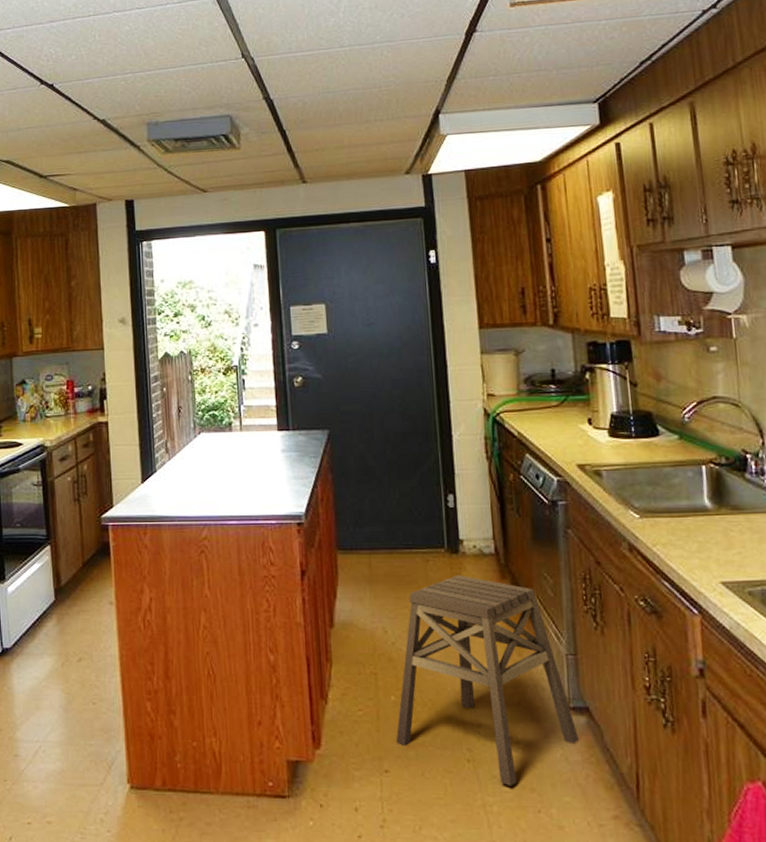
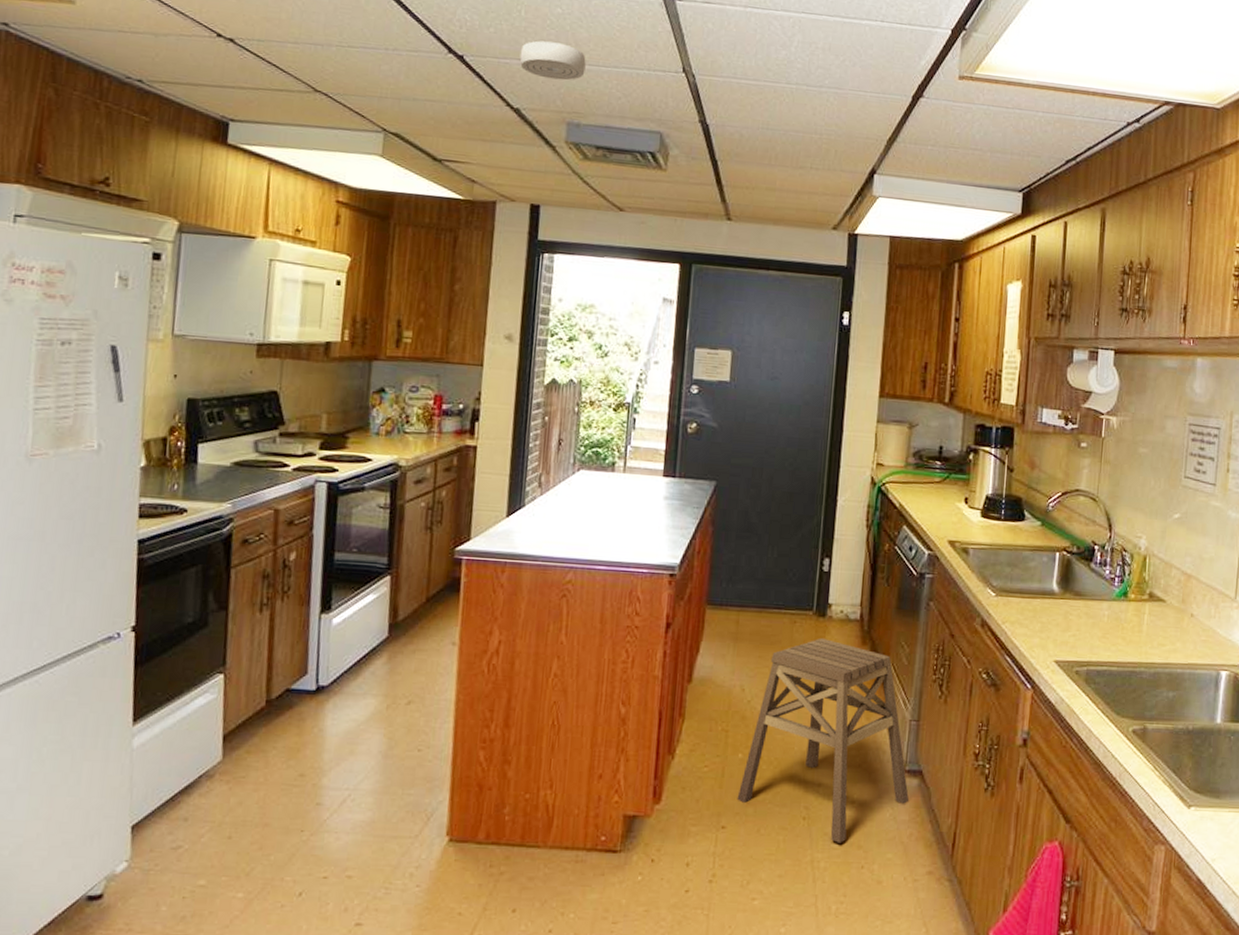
smoke detector: none [99,55,156,89] -> present [519,40,586,81]

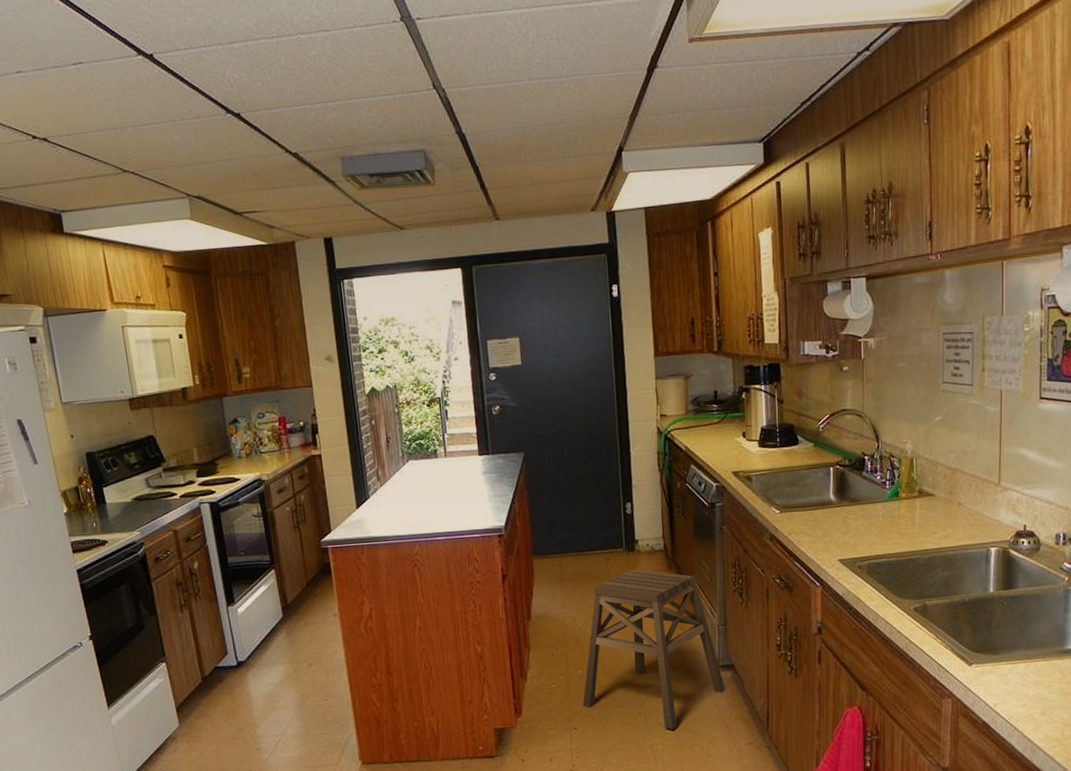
smoke detector: present [519,40,586,81] -> none [287,83,347,120]

